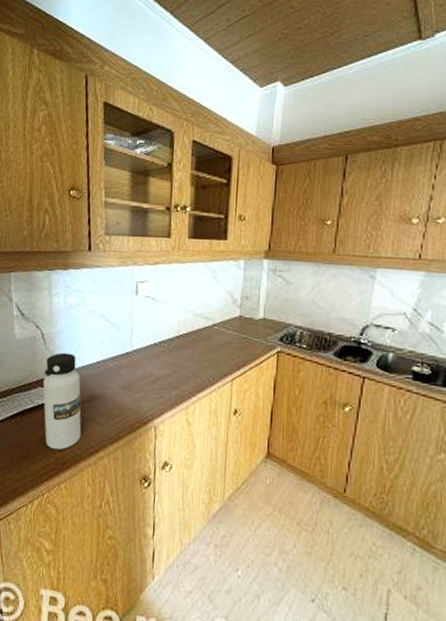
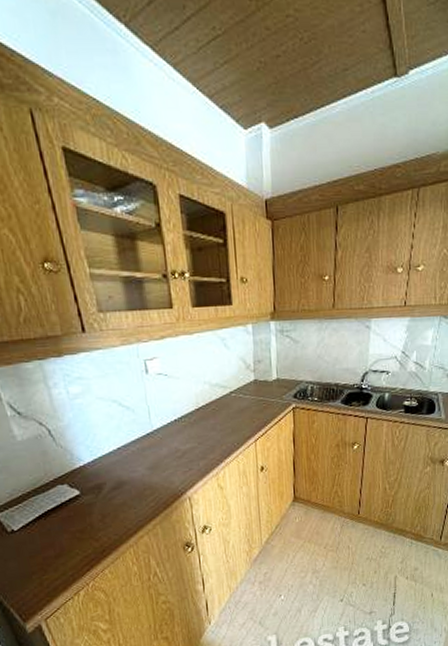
water bottle: present [43,352,82,450] -> none [60,444,116,541]

